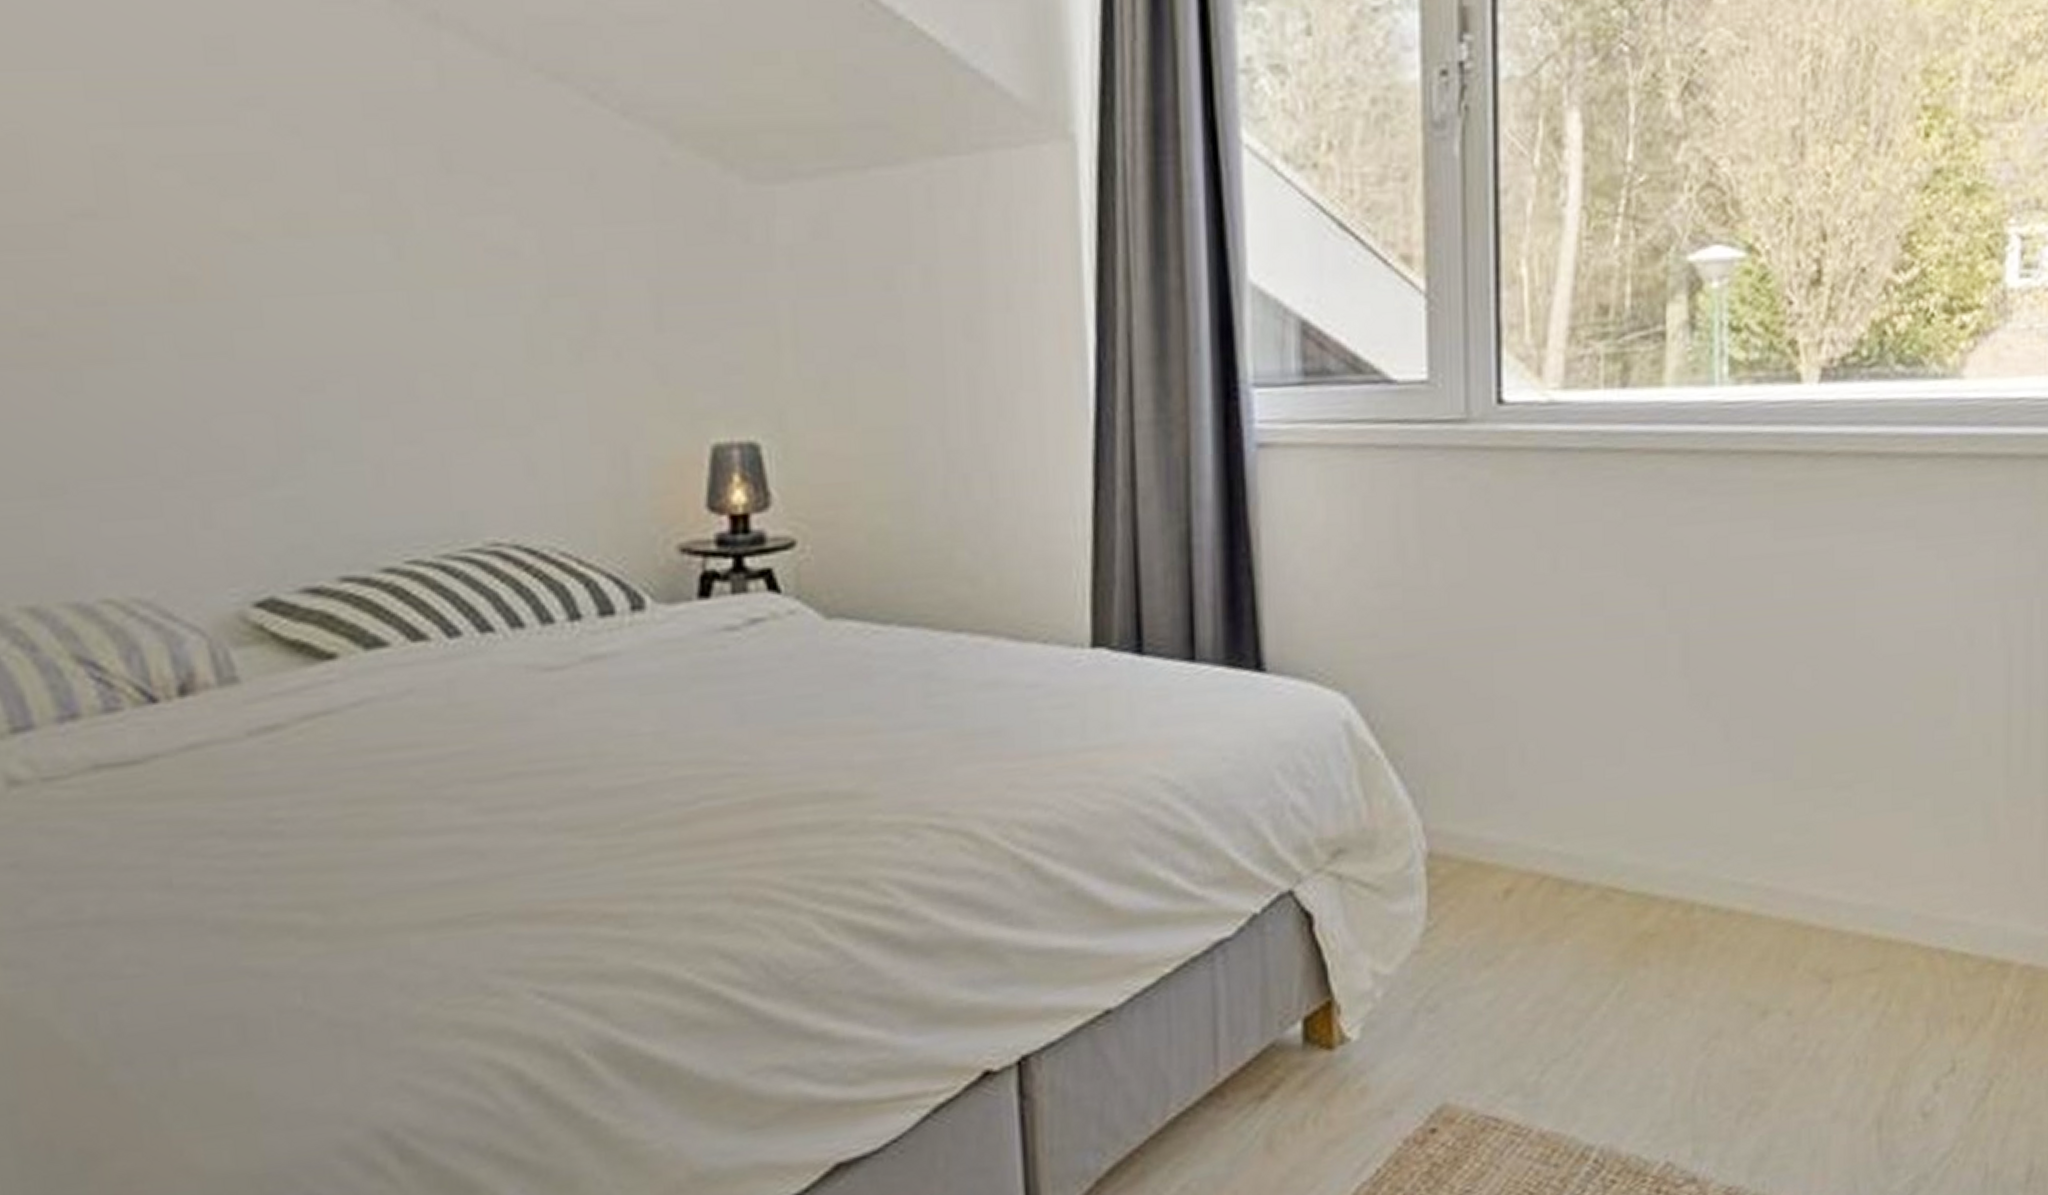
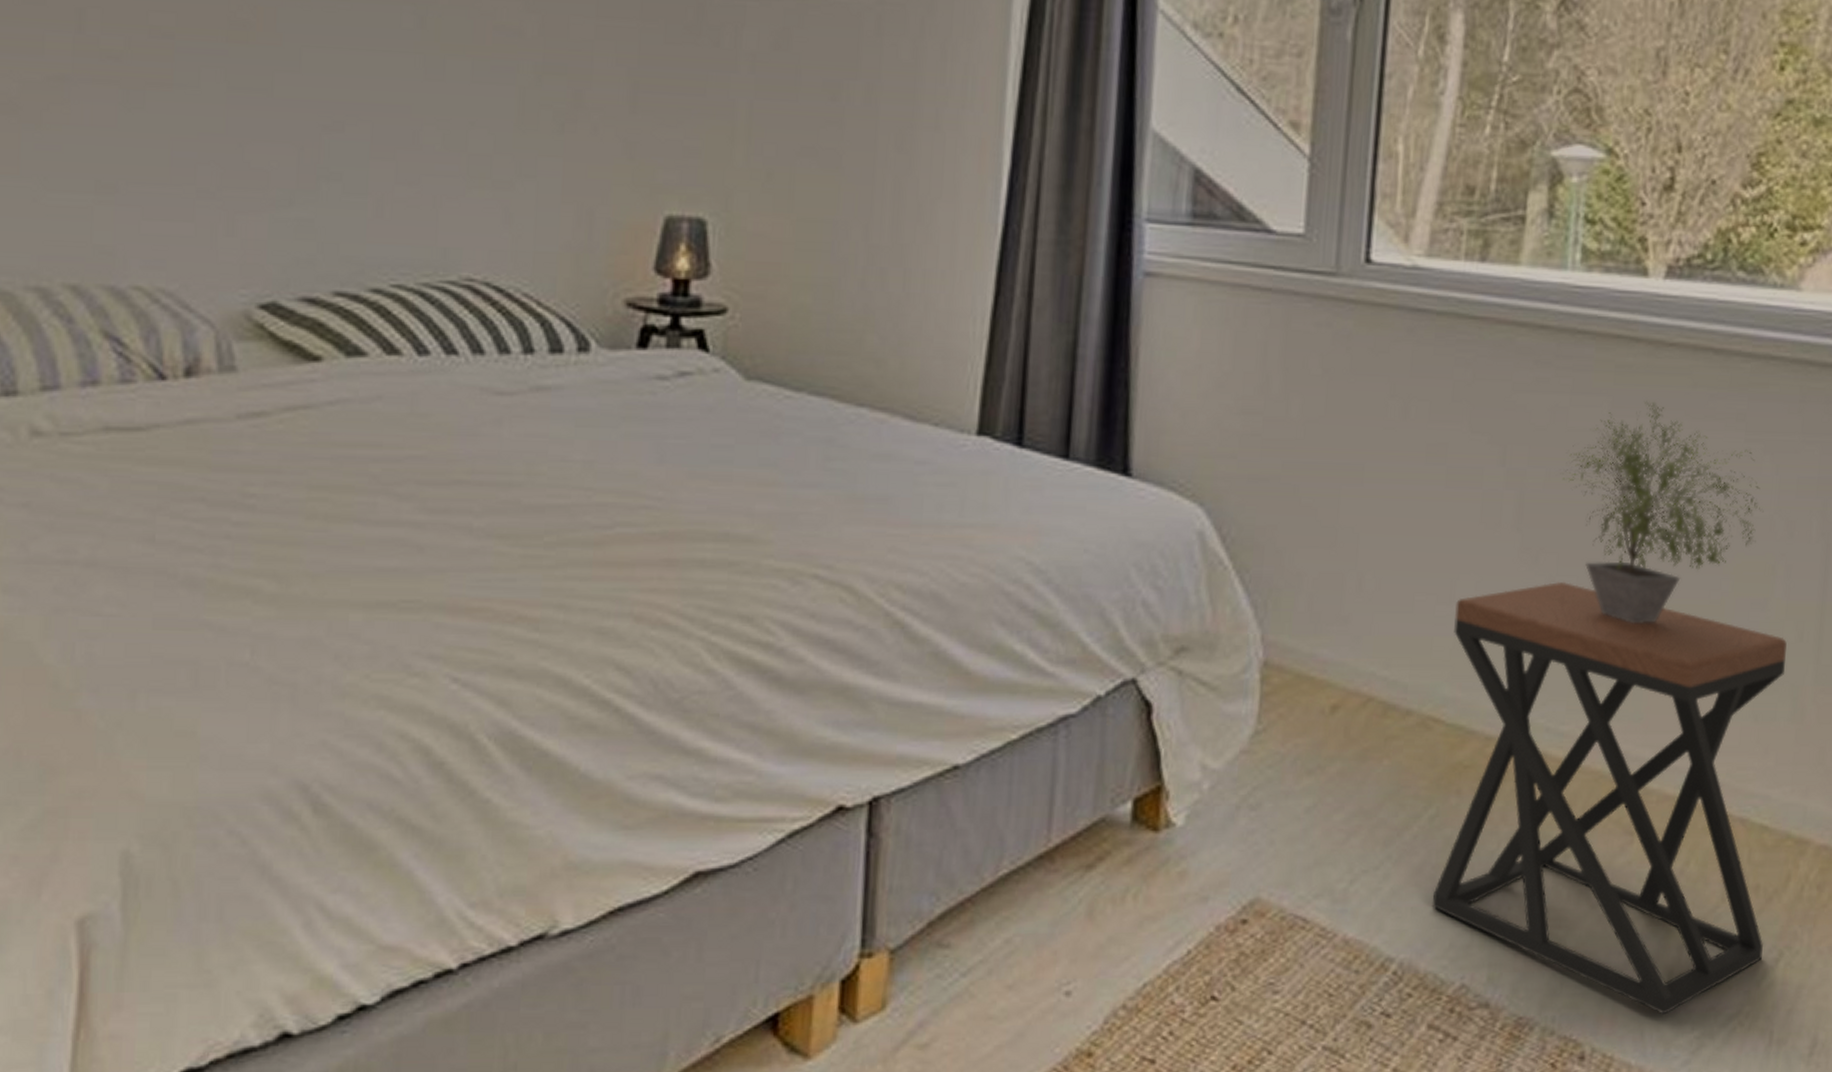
stool: none [1627,724,1975,1163] -> present [1431,581,1787,1015]
potted plant: none [1728,519,1941,760] -> present [1562,401,1764,623]

